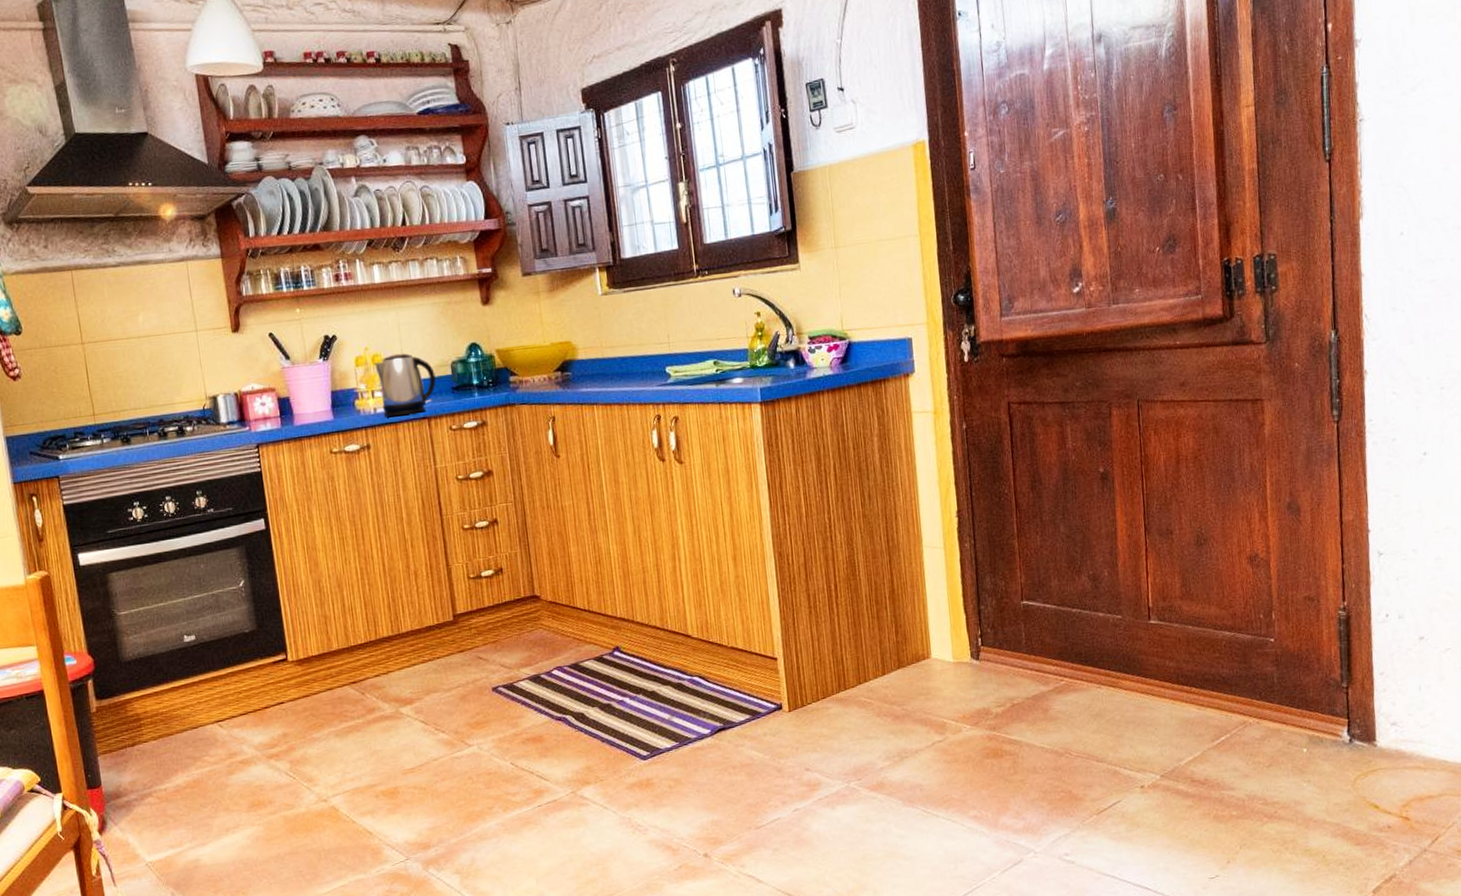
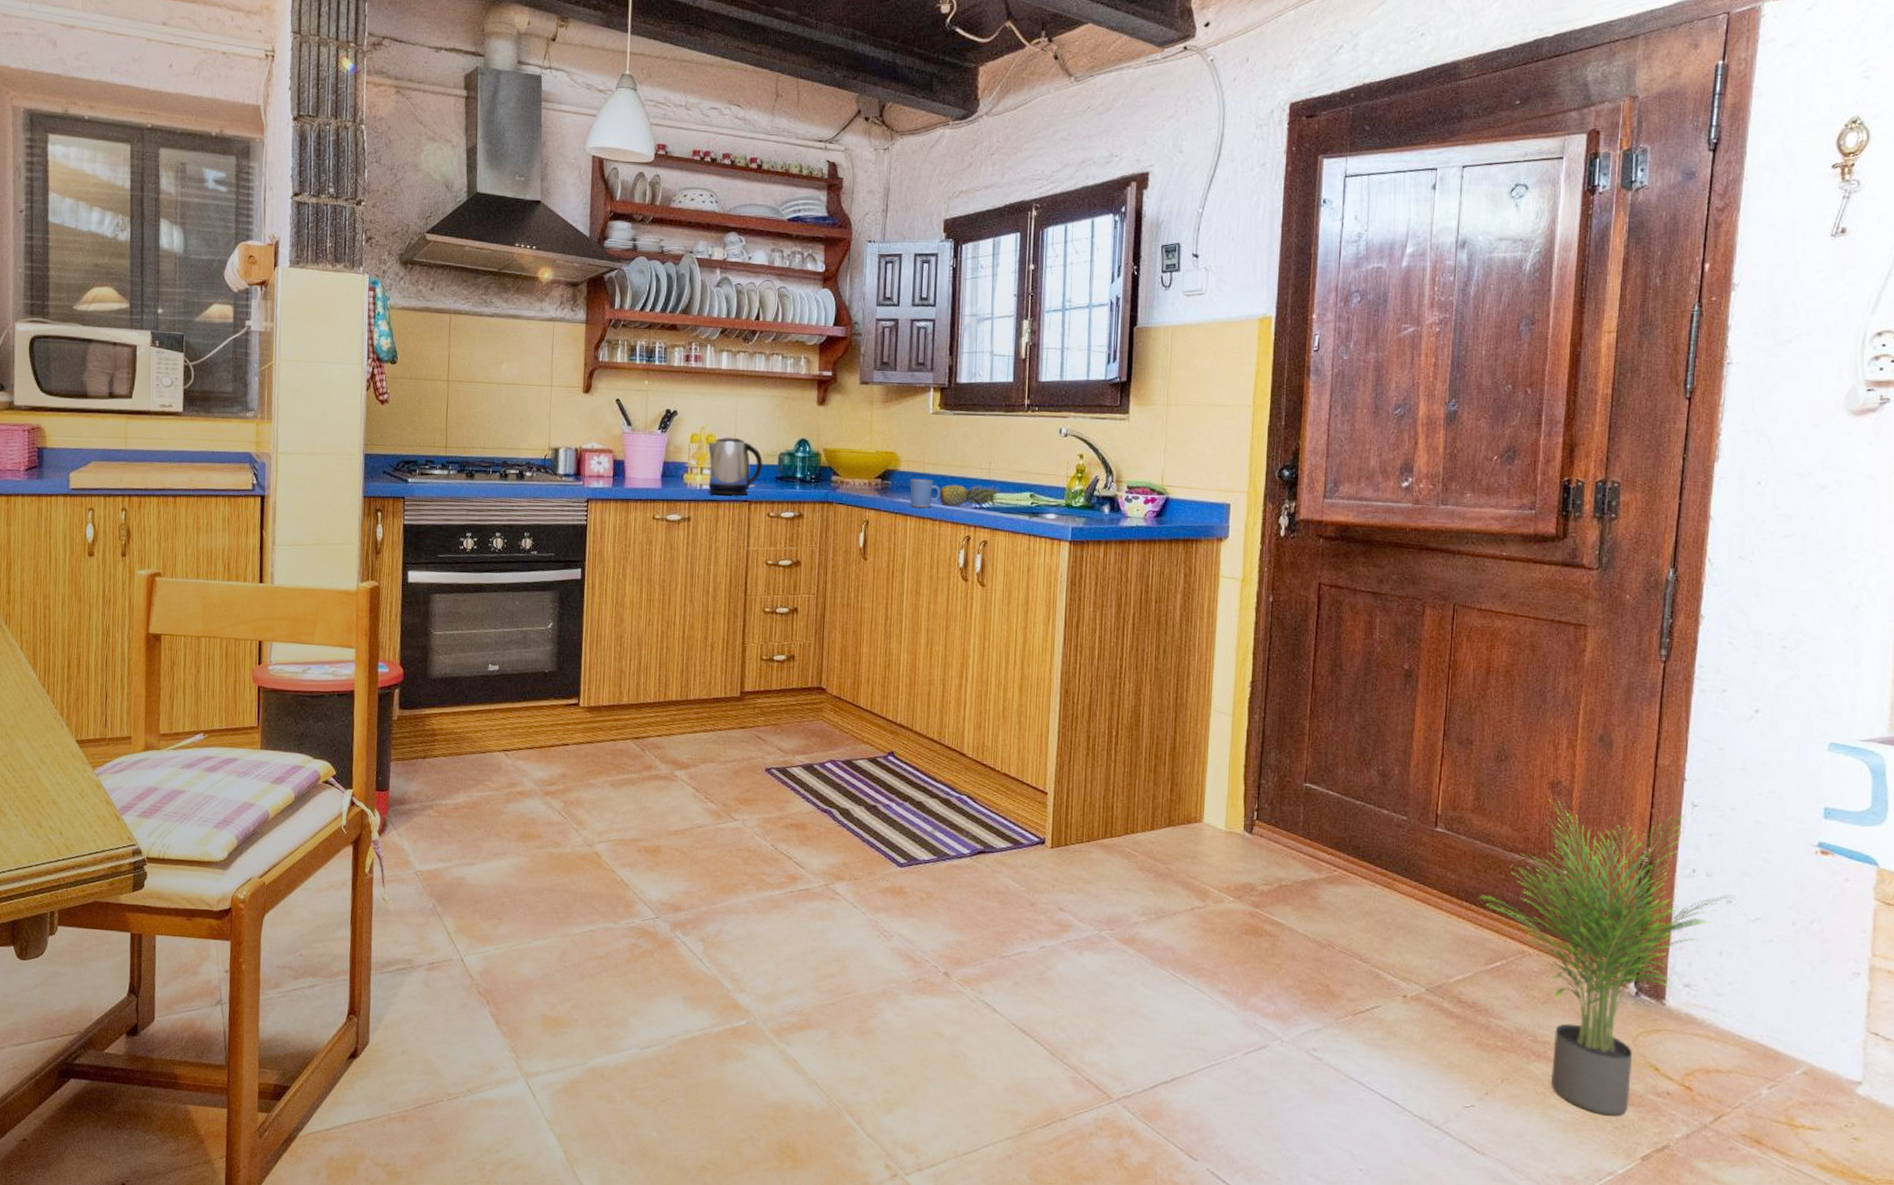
mug: none [590,363,624,395] -> present [910,478,941,508]
fruit: none [622,358,683,389] -> present [940,485,1000,508]
potted plant: none [1196,564,1427,860] -> present [1477,800,1736,1116]

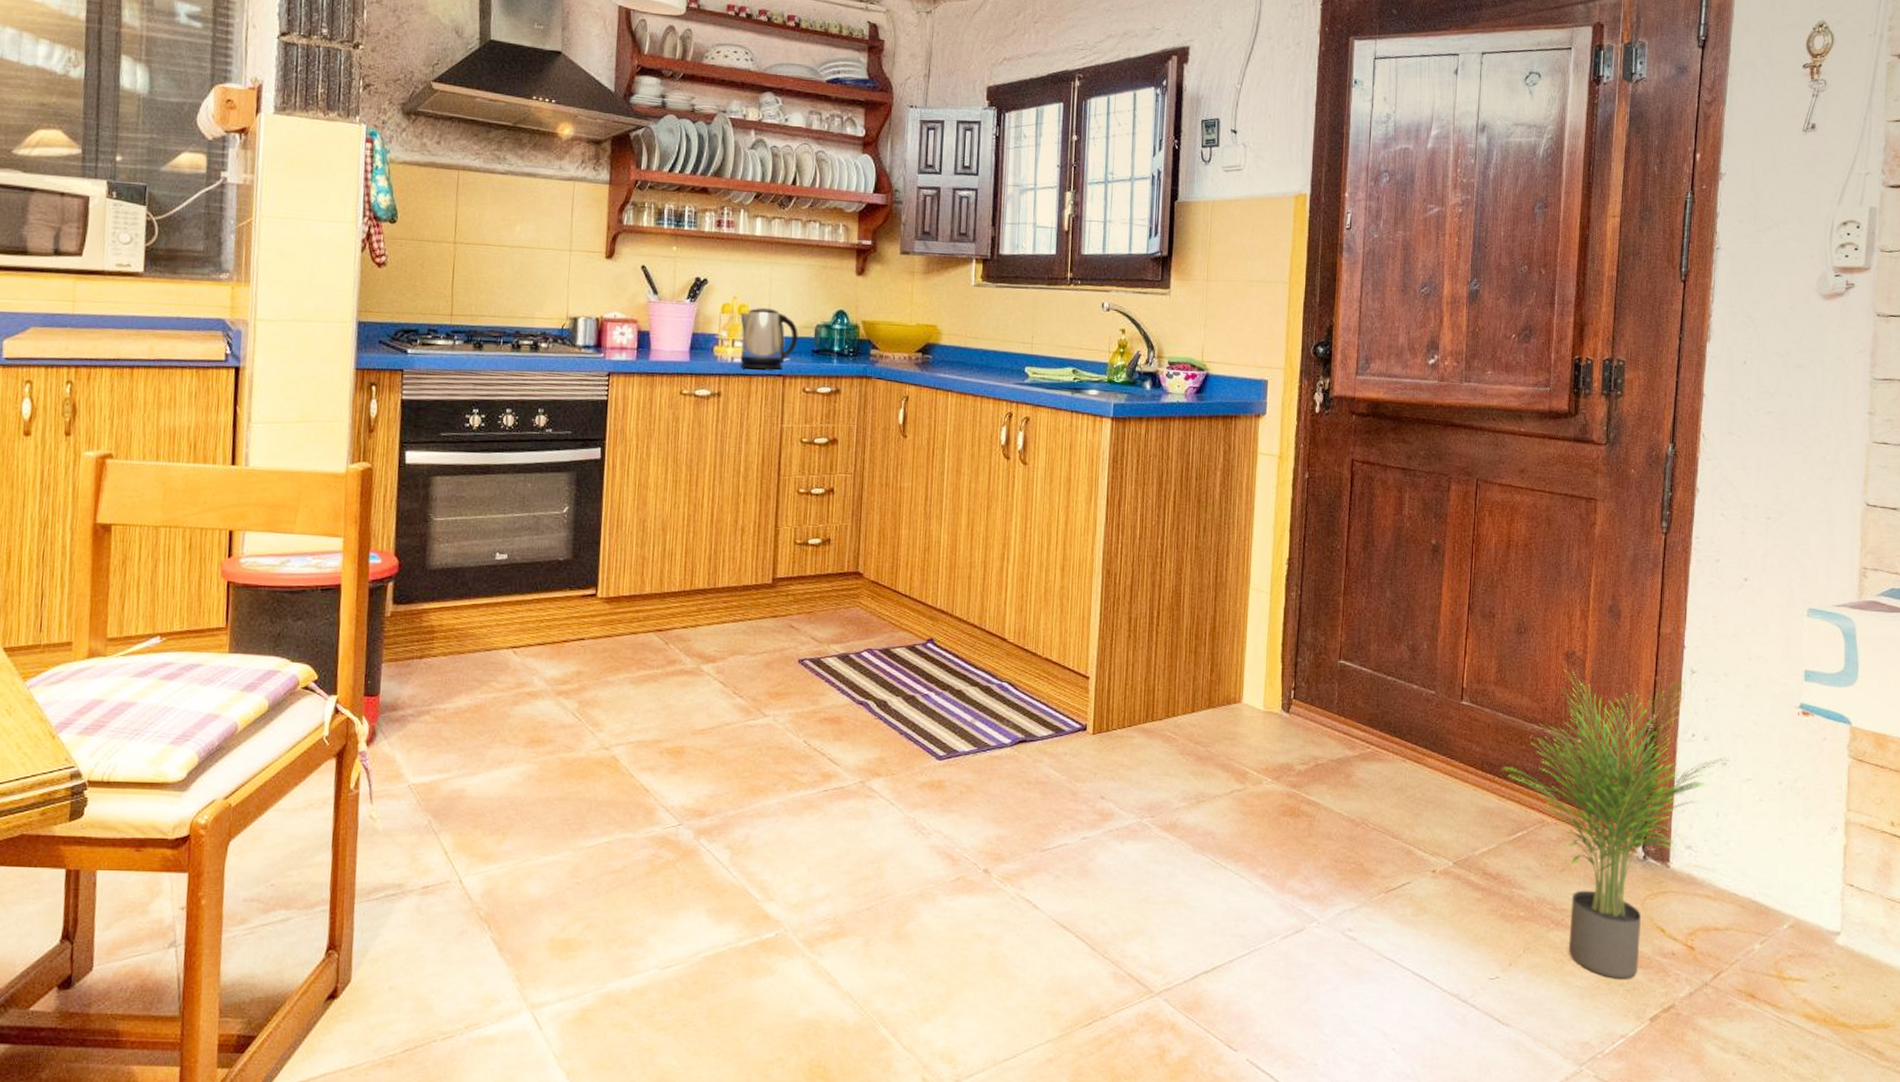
mug: present [910,478,941,508] -> none [951,352,983,383]
fruit: present [940,485,1000,508] -> none [981,359,1043,383]

